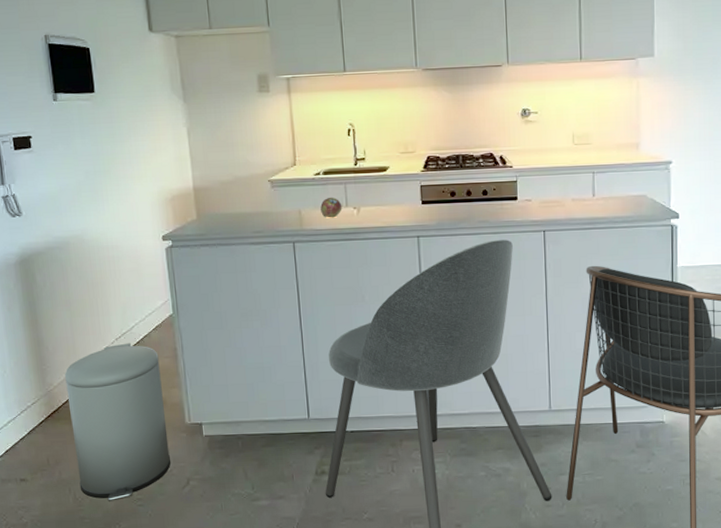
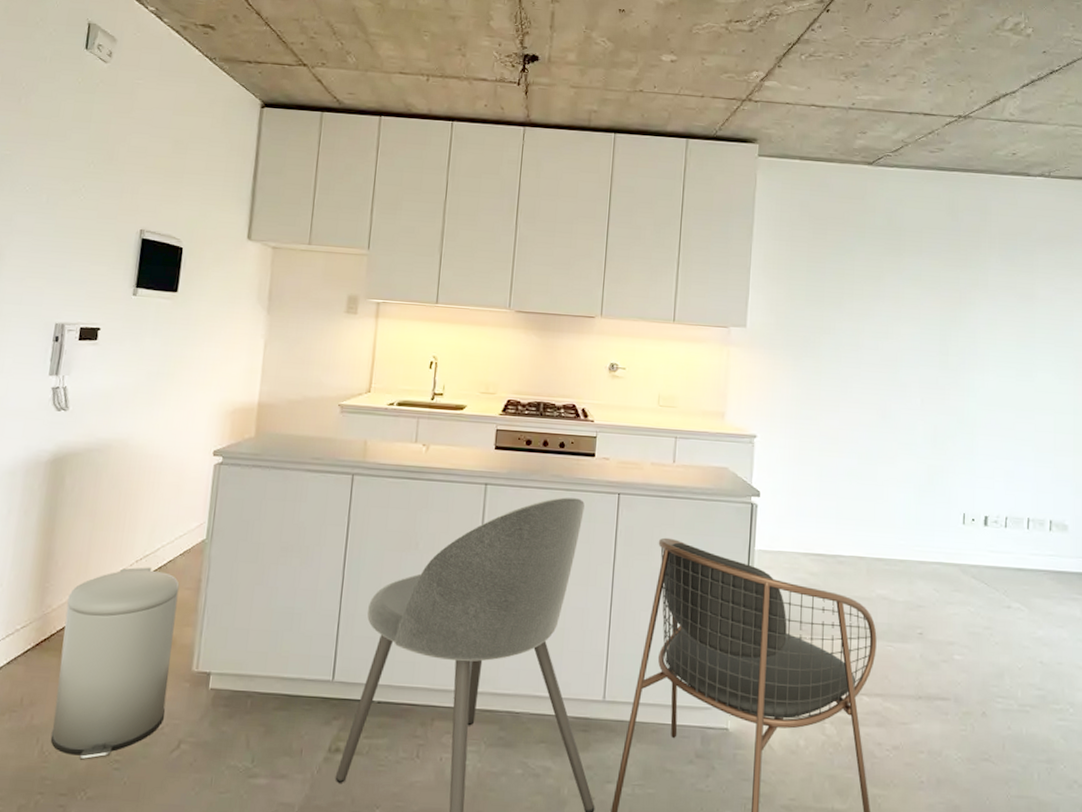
fruit: present [320,197,342,218] -> none [388,430,412,453]

